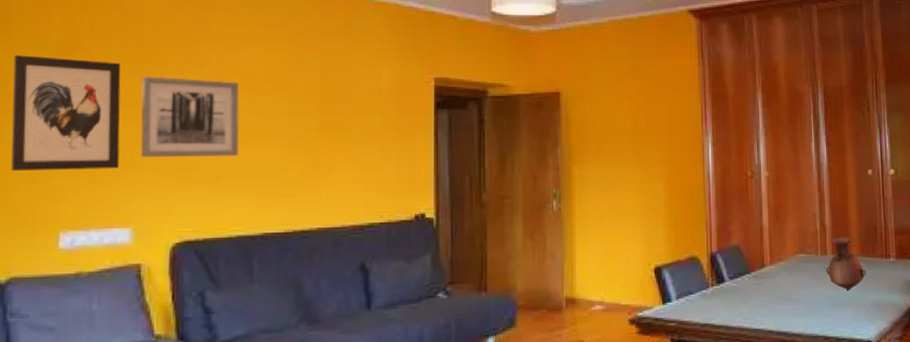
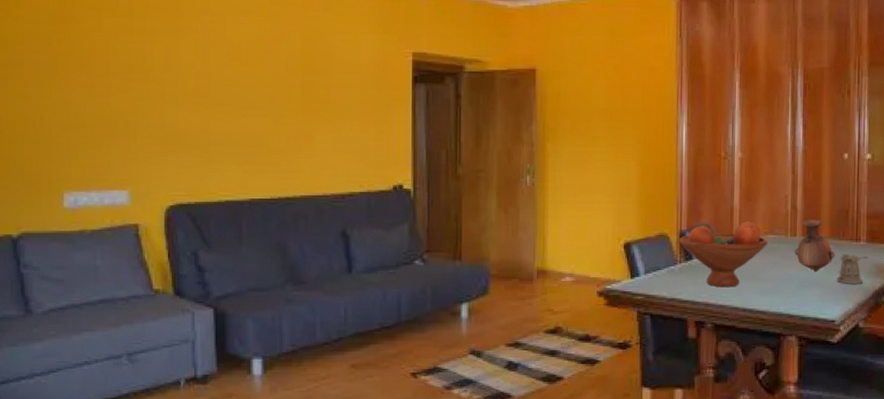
wall art: present [11,55,121,172] -> none [13,23,115,135]
wall art: present [140,76,240,157] -> none [132,46,226,125]
fruit bowl: none [709,241,799,310] -> present [678,221,767,288]
pepper shaker: none [869,270,899,303] -> present [836,253,868,285]

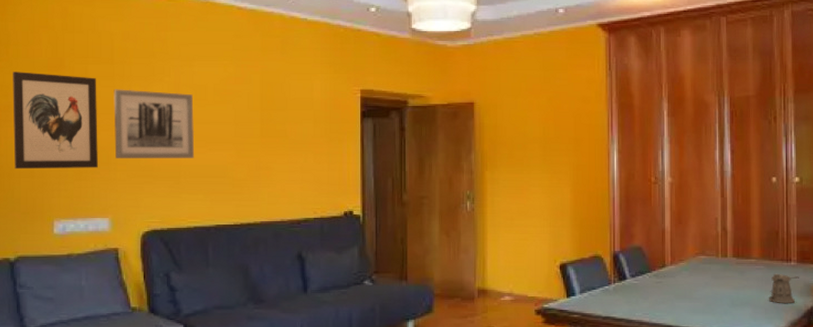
wall art: none [13,23,115,135] -> present [13,72,98,170]
wall art: none [132,46,226,125] -> present [113,89,195,158]
fruit bowl: present [678,221,767,288] -> none [612,243,699,306]
vase: present [794,219,836,271] -> none [726,241,767,291]

